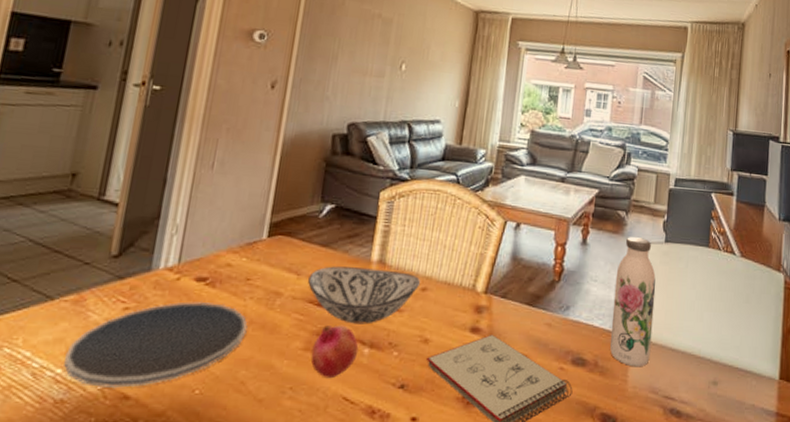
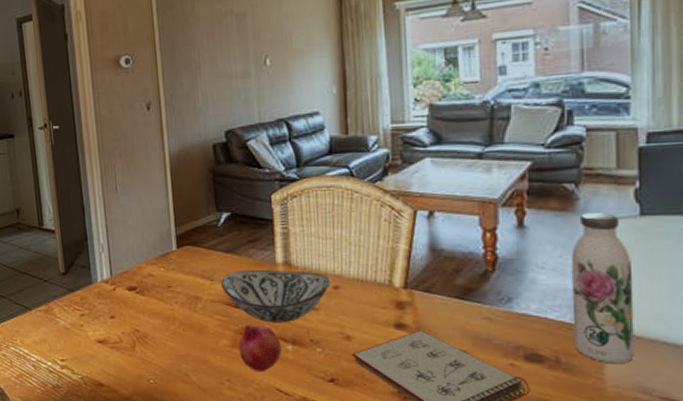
plate: present [64,301,248,388] -> none [51,307,179,377]

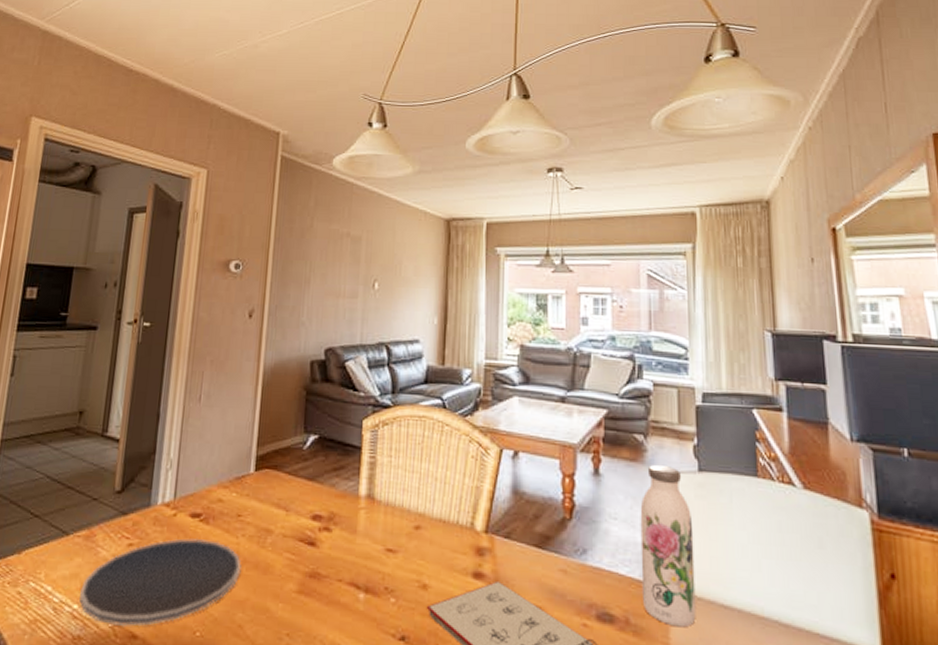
plate: none [51,307,179,377] -> present [79,538,241,626]
decorative bowl: present [221,270,332,323] -> none [297,501,414,566]
fruit: present [239,324,282,372] -> none [305,566,353,626]

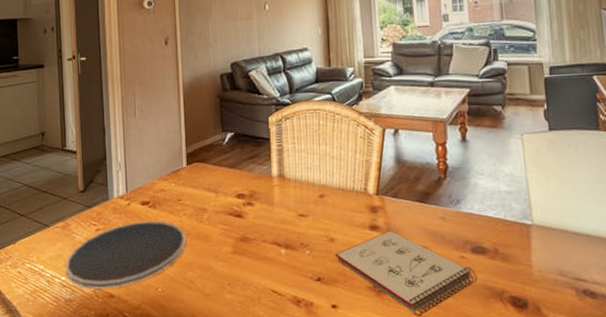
water bottle: present [640,465,696,628] -> none [502,129,552,252]

